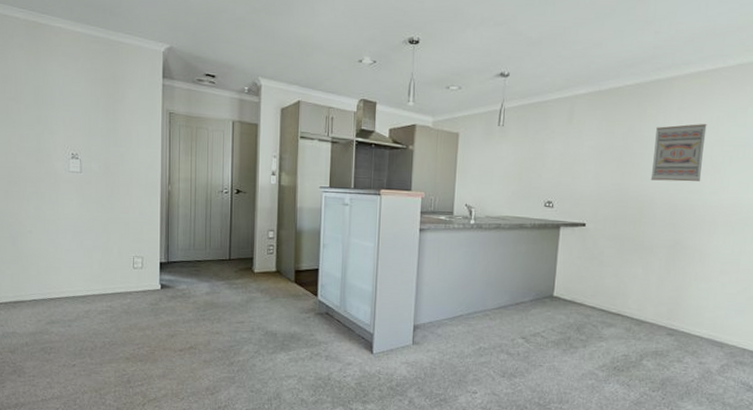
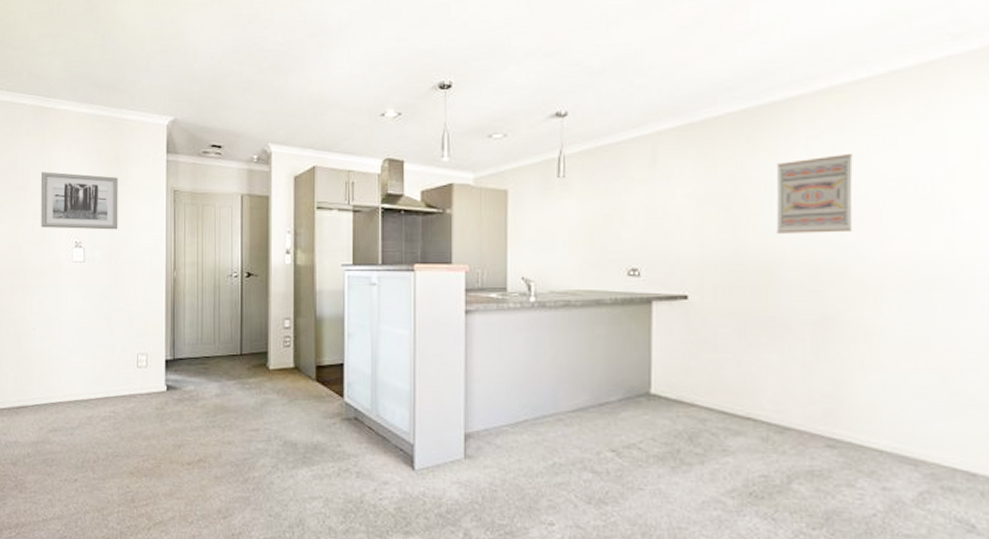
wall art: none [35,85,115,145] -> present [41,172,118,230]

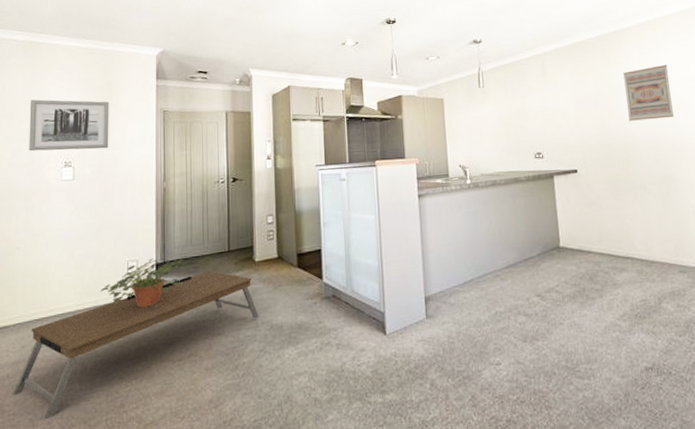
coffee table: none [33,373,271,502] -> present [13,270,259,419]
potted plant: none [111,354,200,404] -> present [100,256,190,307]

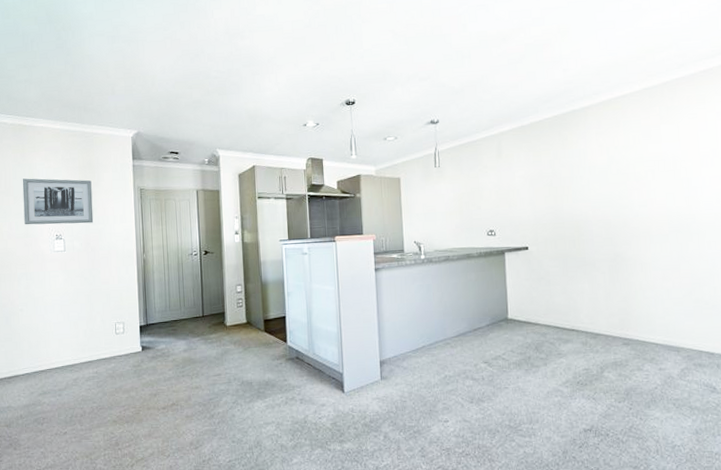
coffee table: present [13,270,259,419] -> none [26,332,231,452]
potted plant: present [100,256,190,307] -> none [93,319,169,363]
wall art: present [623,65,675,121] -> none [579,144,629,200]

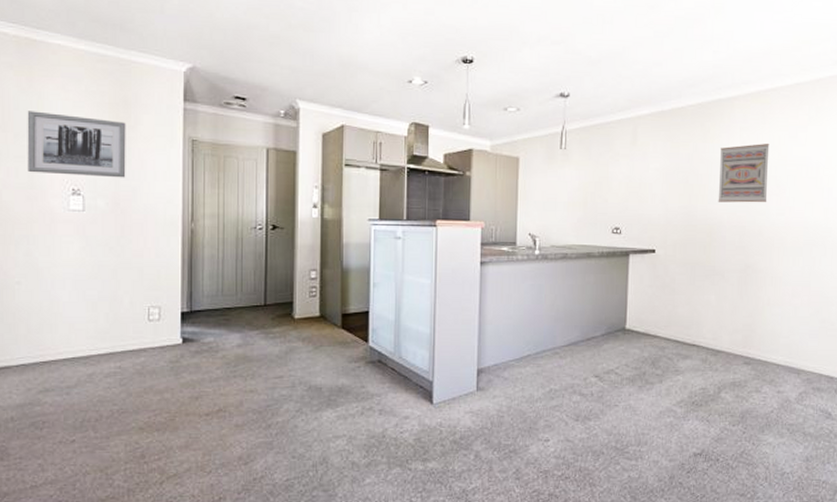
wall art: none [579,144,629,200] -> present [718,143,770,203]

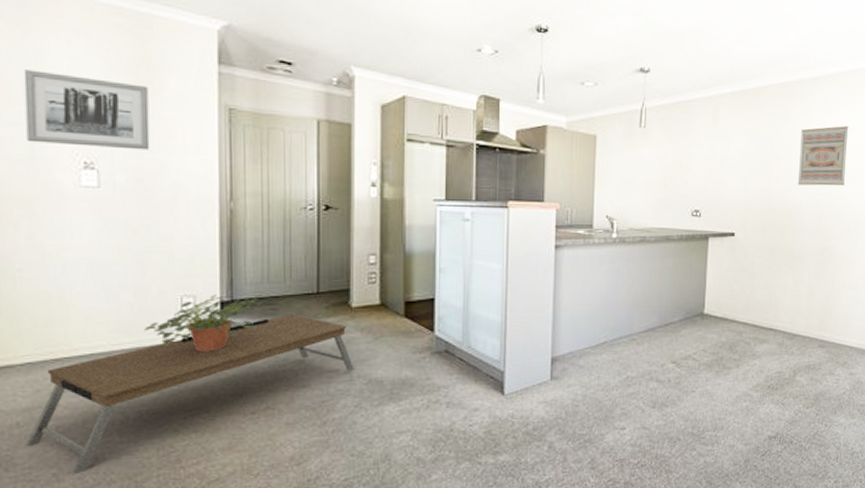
coffee table: none [18,324,296,465] -> present [26,314,354,474]
potted plant: none [116,306,220,357] -> present [143,295,266,352]

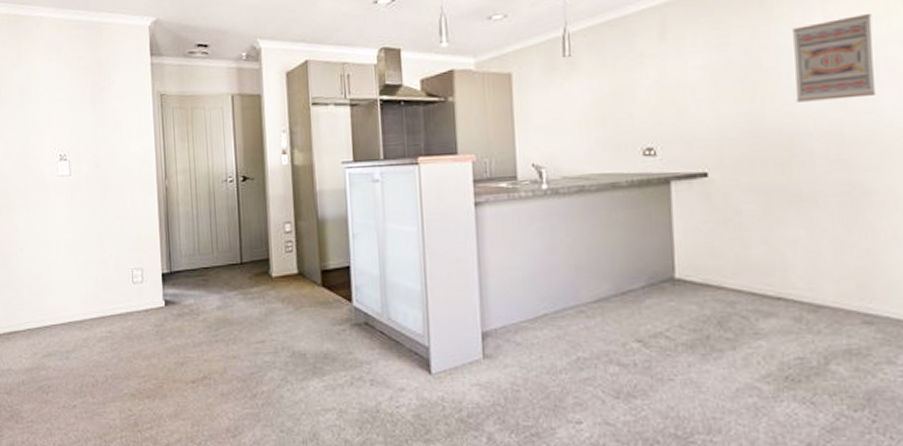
wall art: present [23,70,150,150] -> none [19,83,104,143]
coffee table: present [26,314,354,474] -> none [29,284,278,430]
potted plant: present [143,295,266,352] -> none [105,266,198,321]

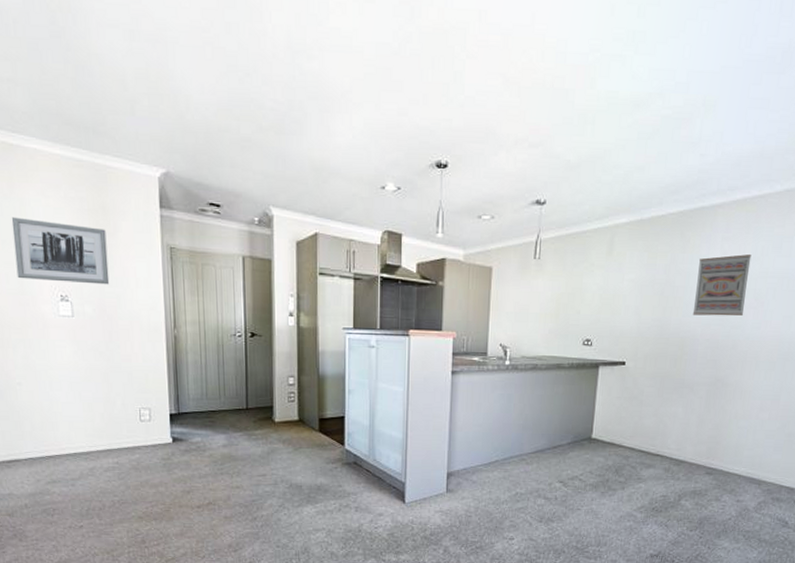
wall art: none [19,83,104,143] -> present [11,217,110,285]

